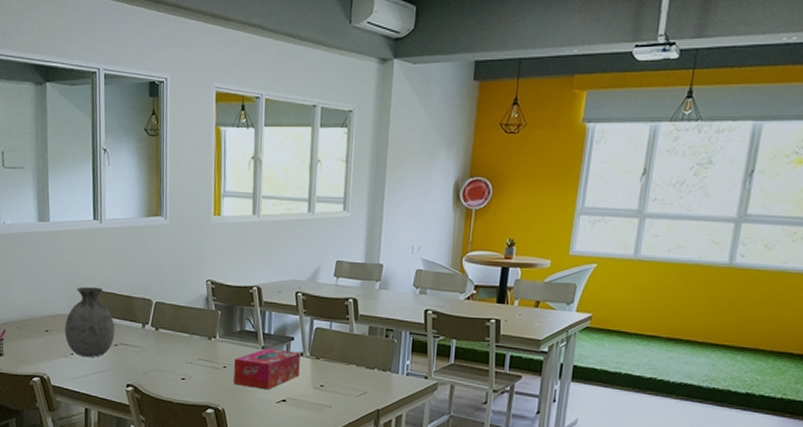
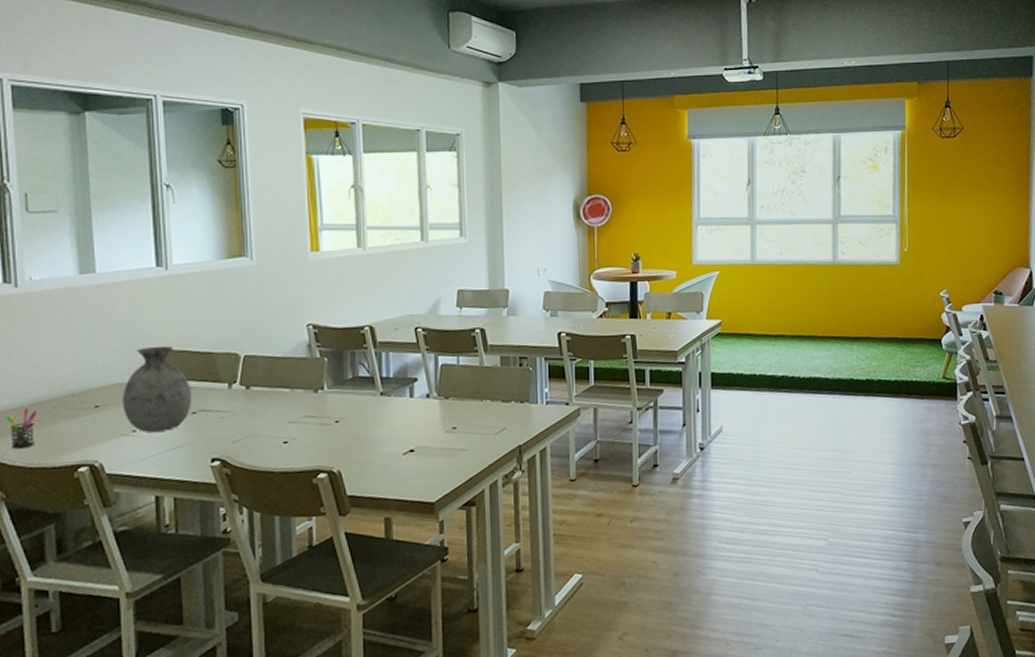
tissue box: present [234,348,300,390] -> none [349,393,427,442]

